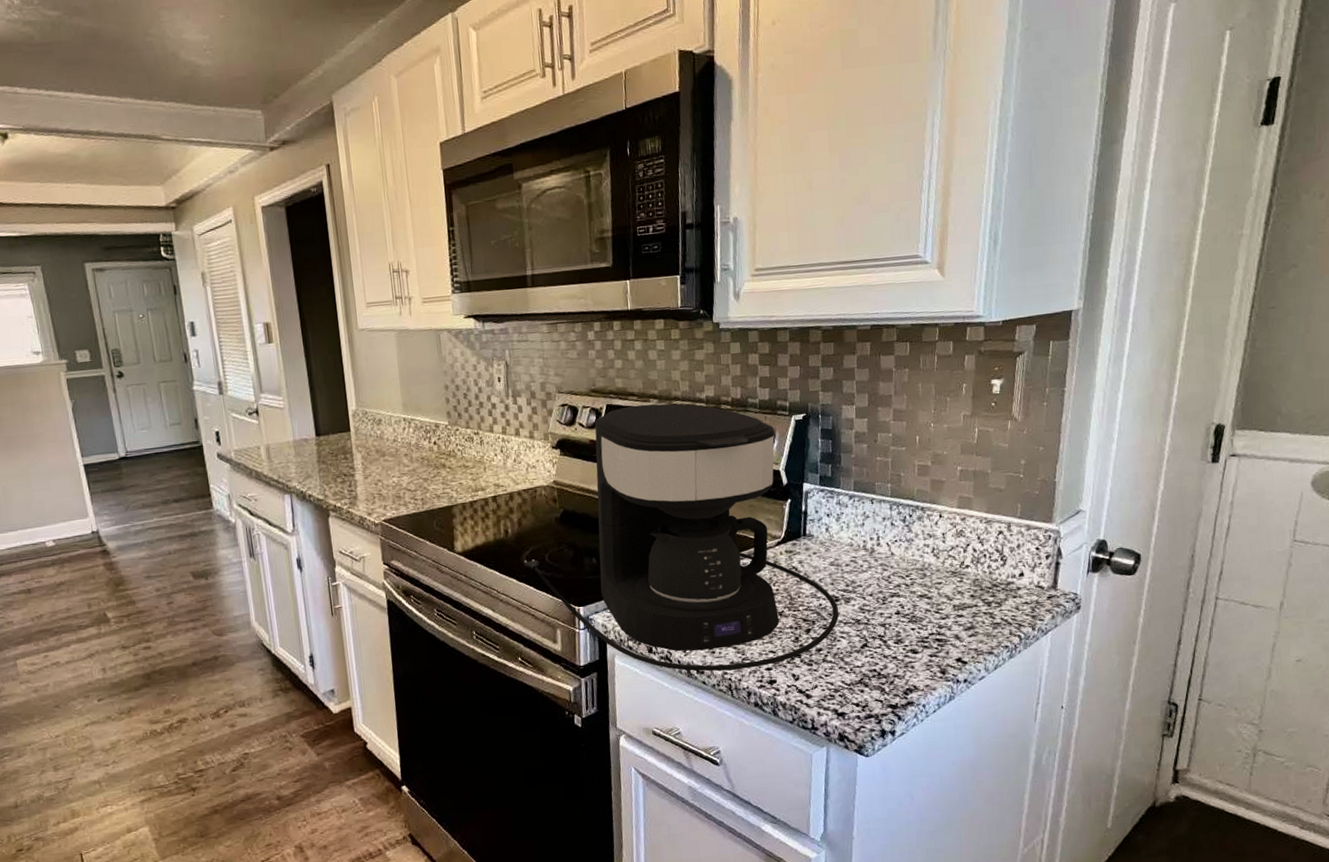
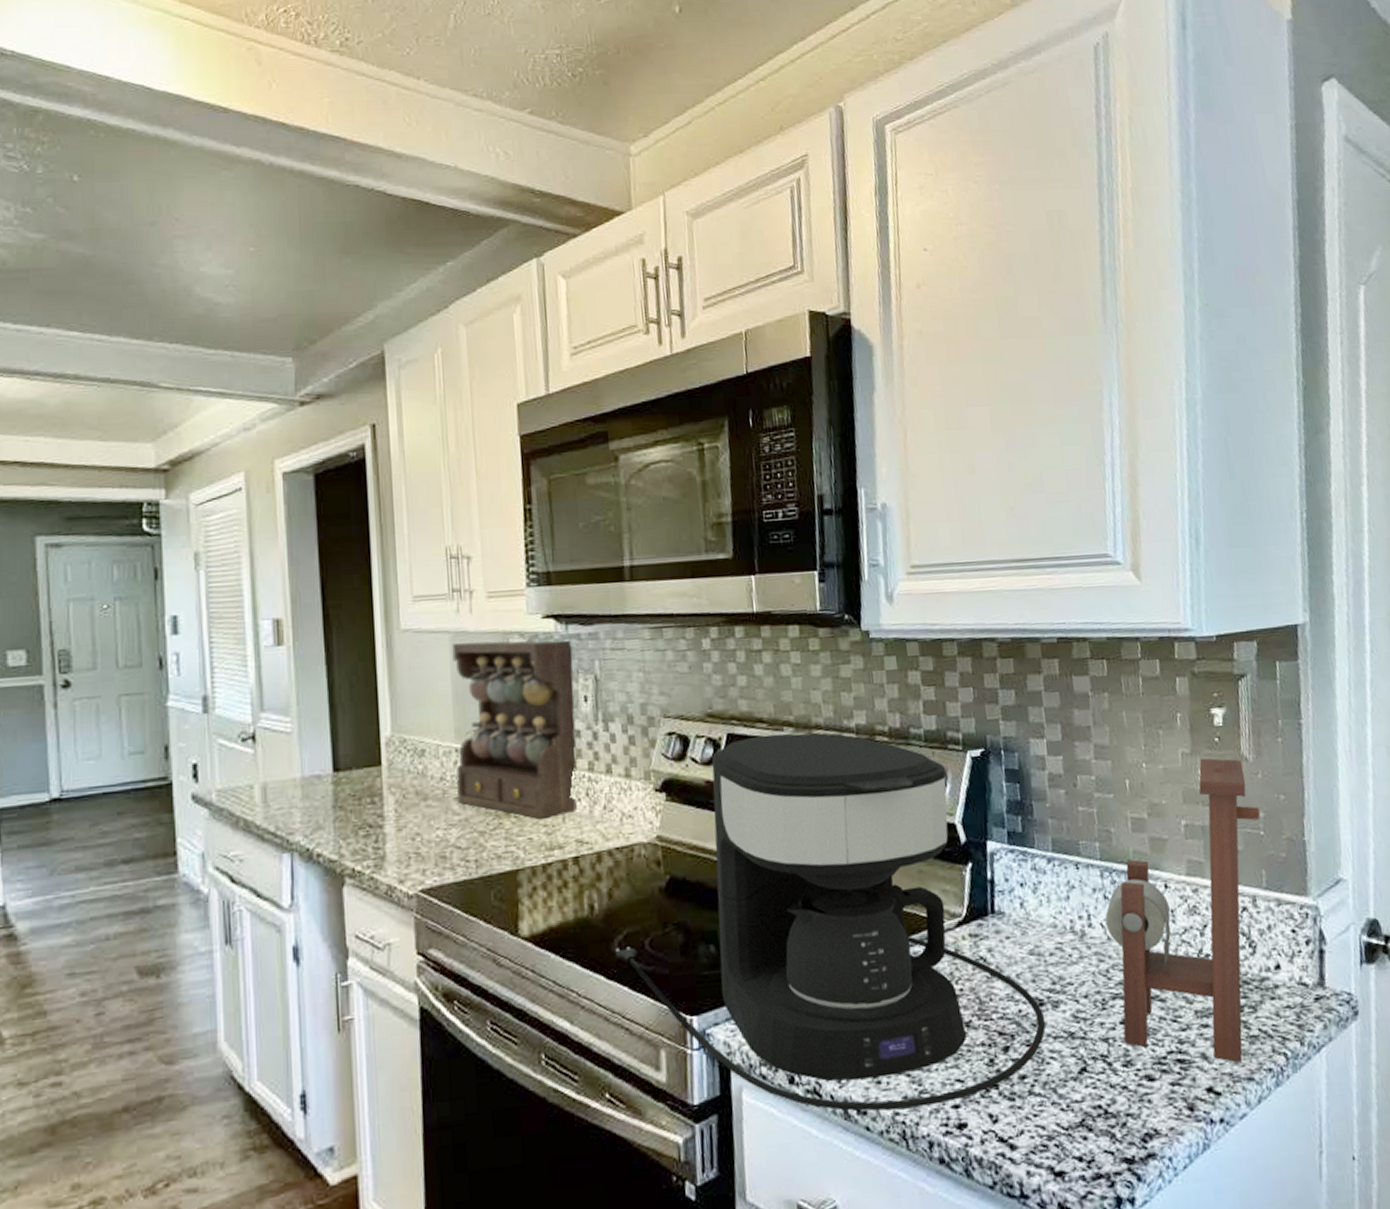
spice rack: none [397,335,494,469] -> present [452,640,577,819]
paper towel holder: none [890,418,1022,642] -> present [1104,758,1261,1063]

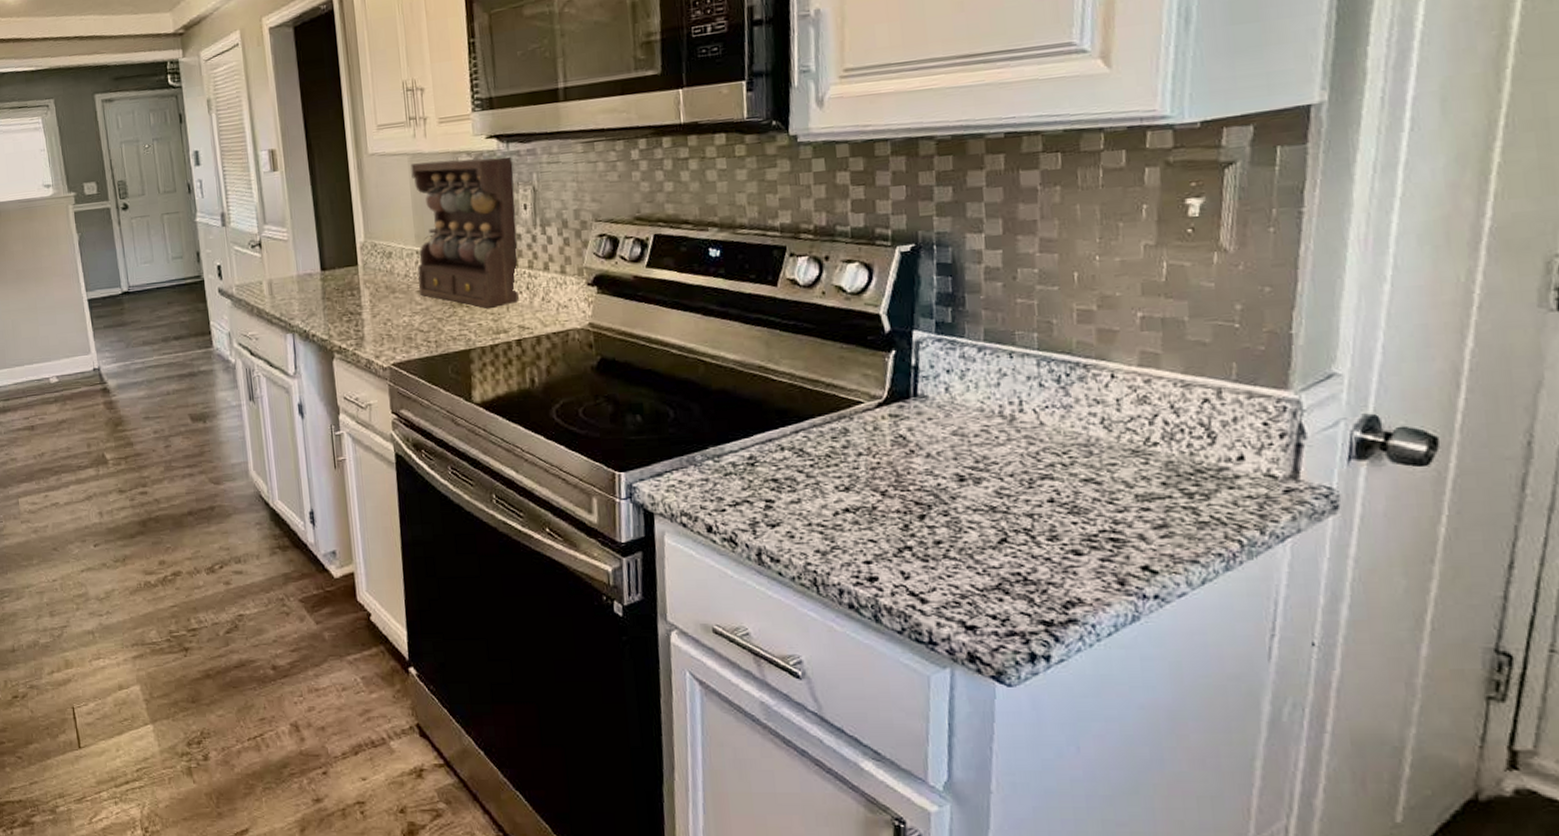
coffee maker: present [615,733,1046,1112] -> none [553,232,965,561]
paper towel holder: present [1104,758,1261,1063] -> none [1038,249,1237,546]

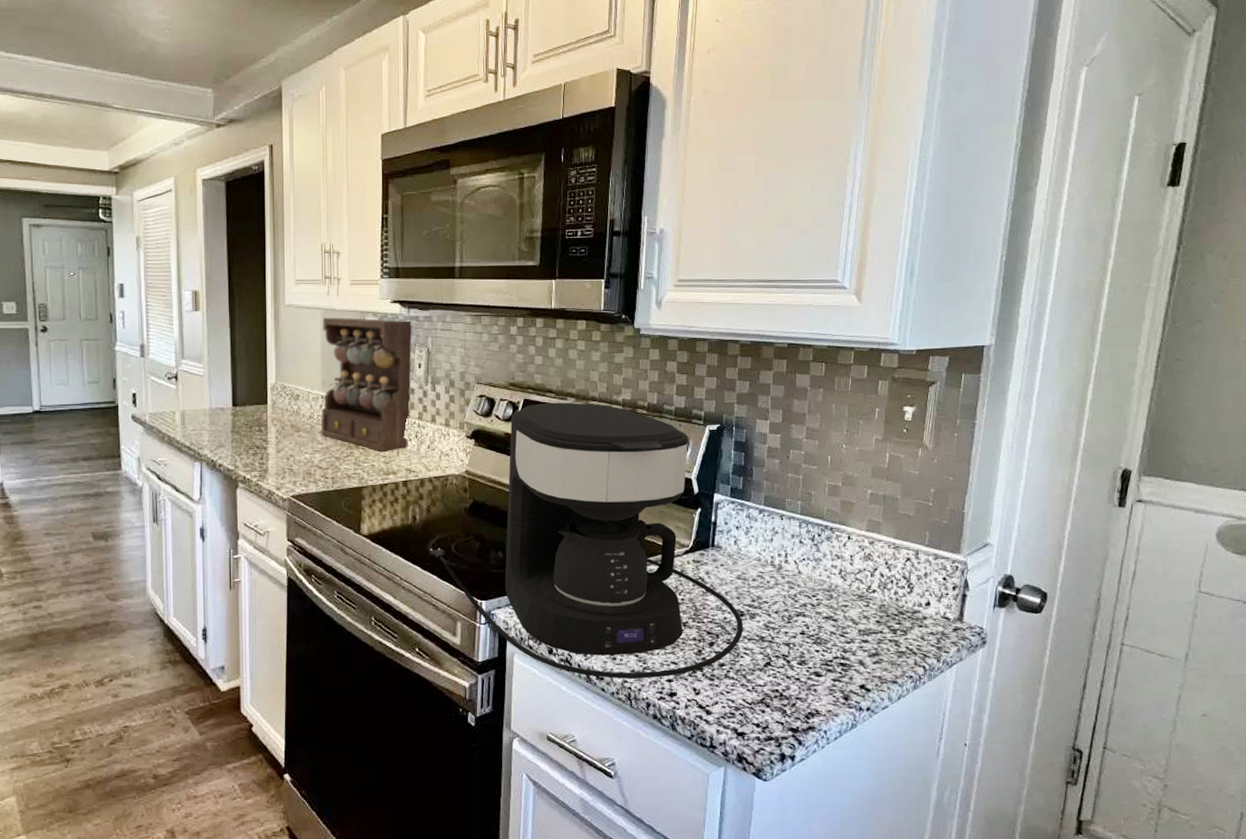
coffee maker: none [553,232,965,561] -> present [429,402,743,679]

